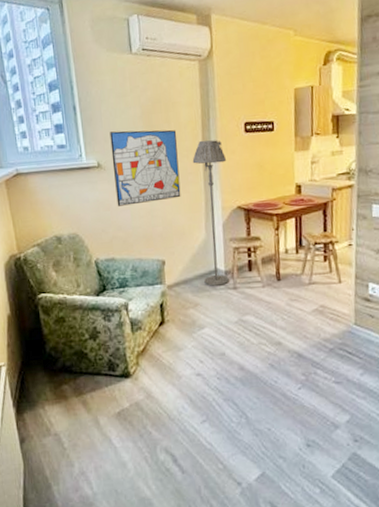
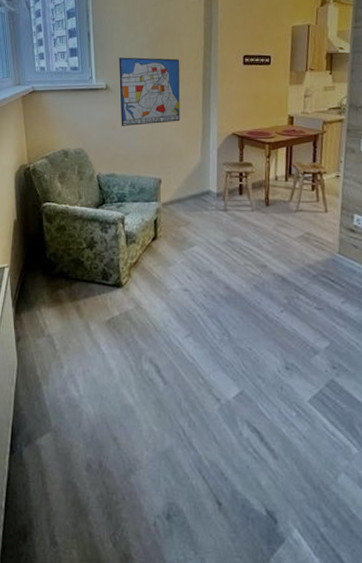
floor lamp: present [192,140,229,287] -> none [193,69,225,208]

